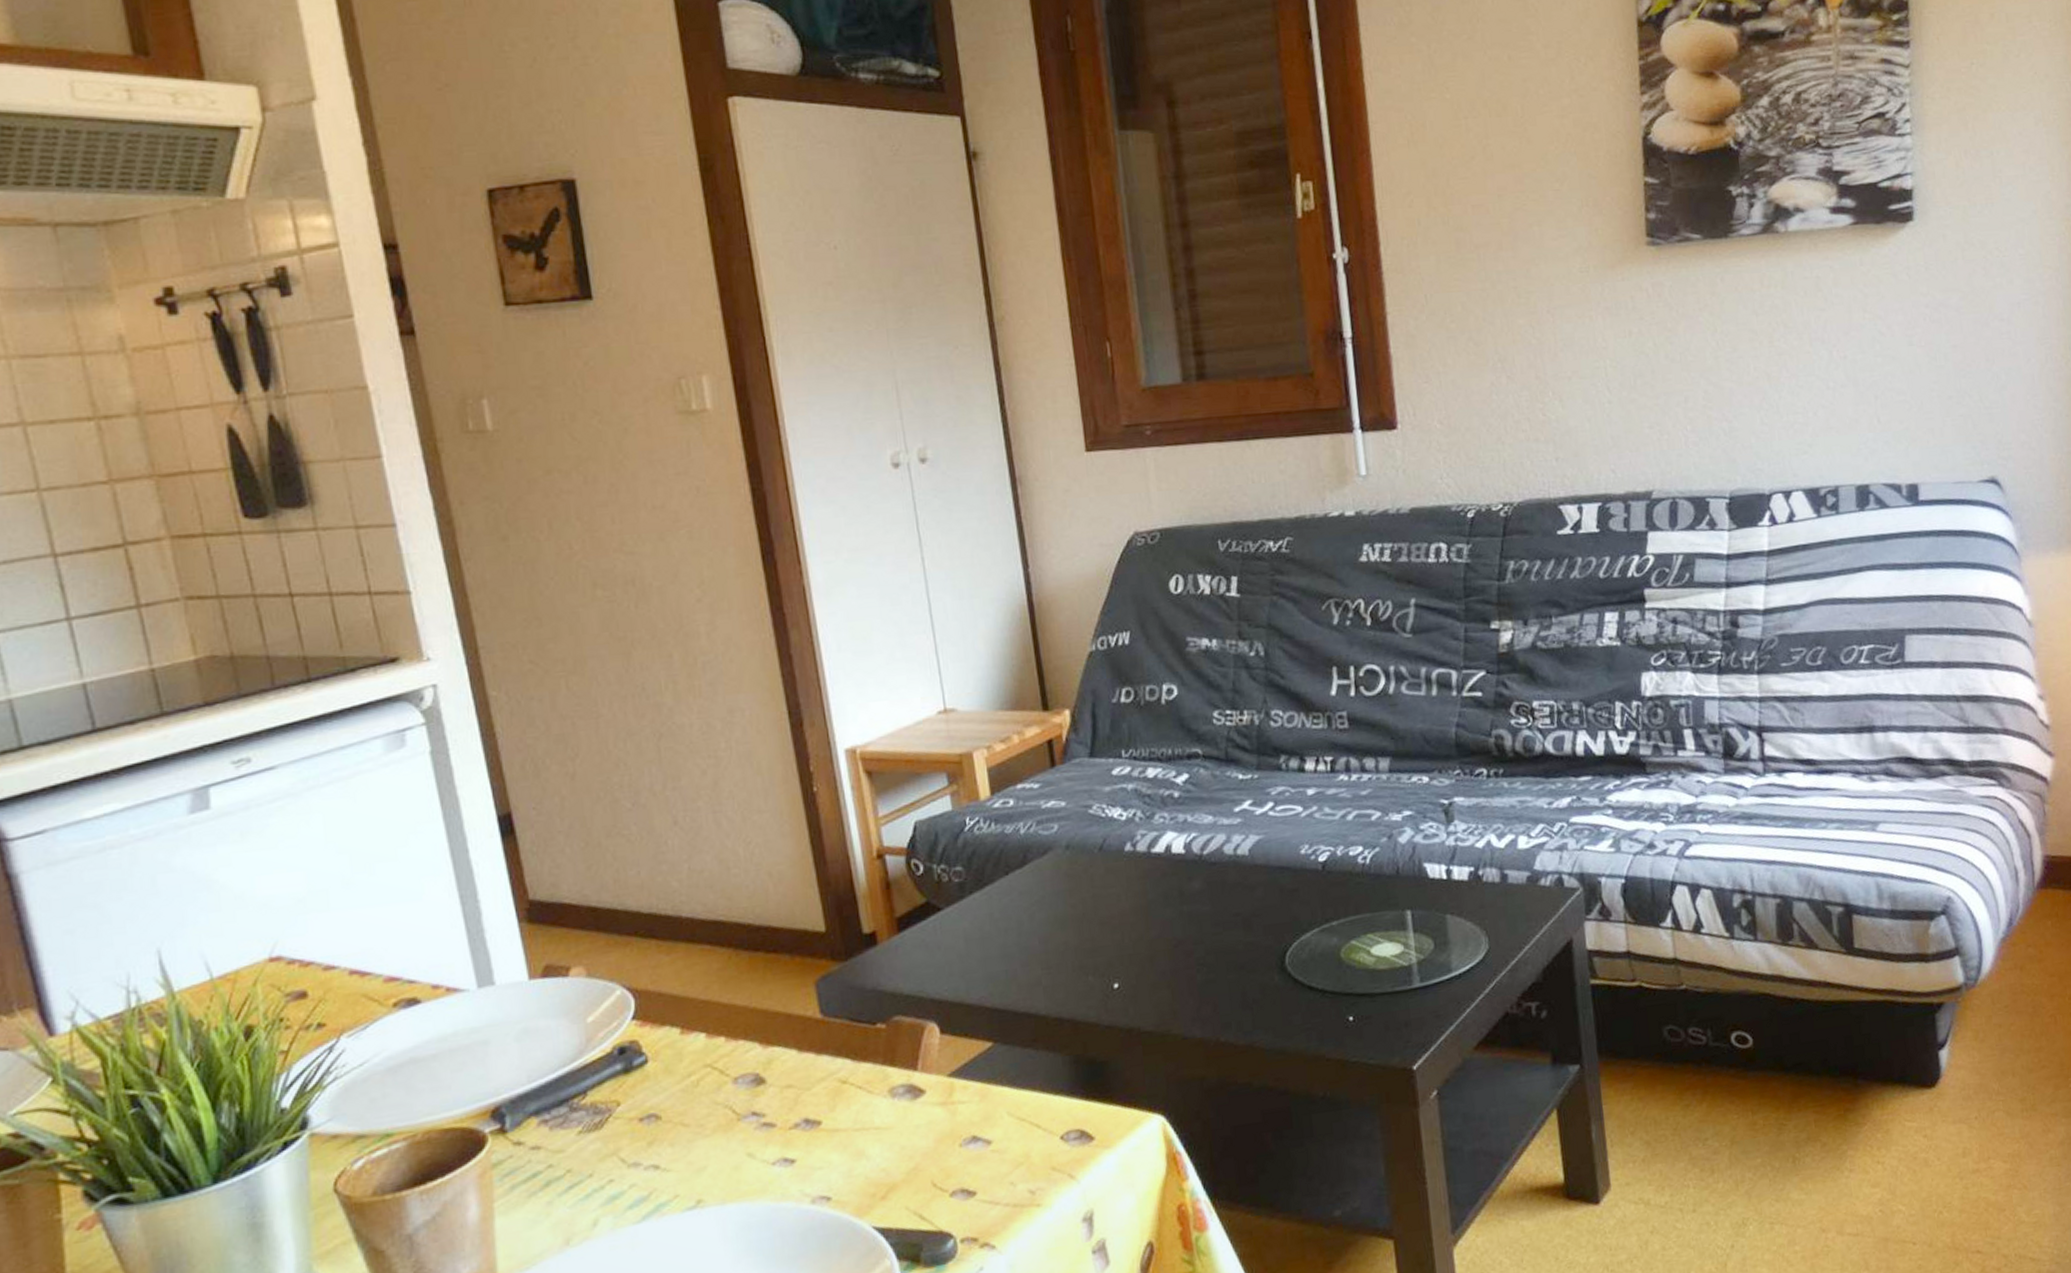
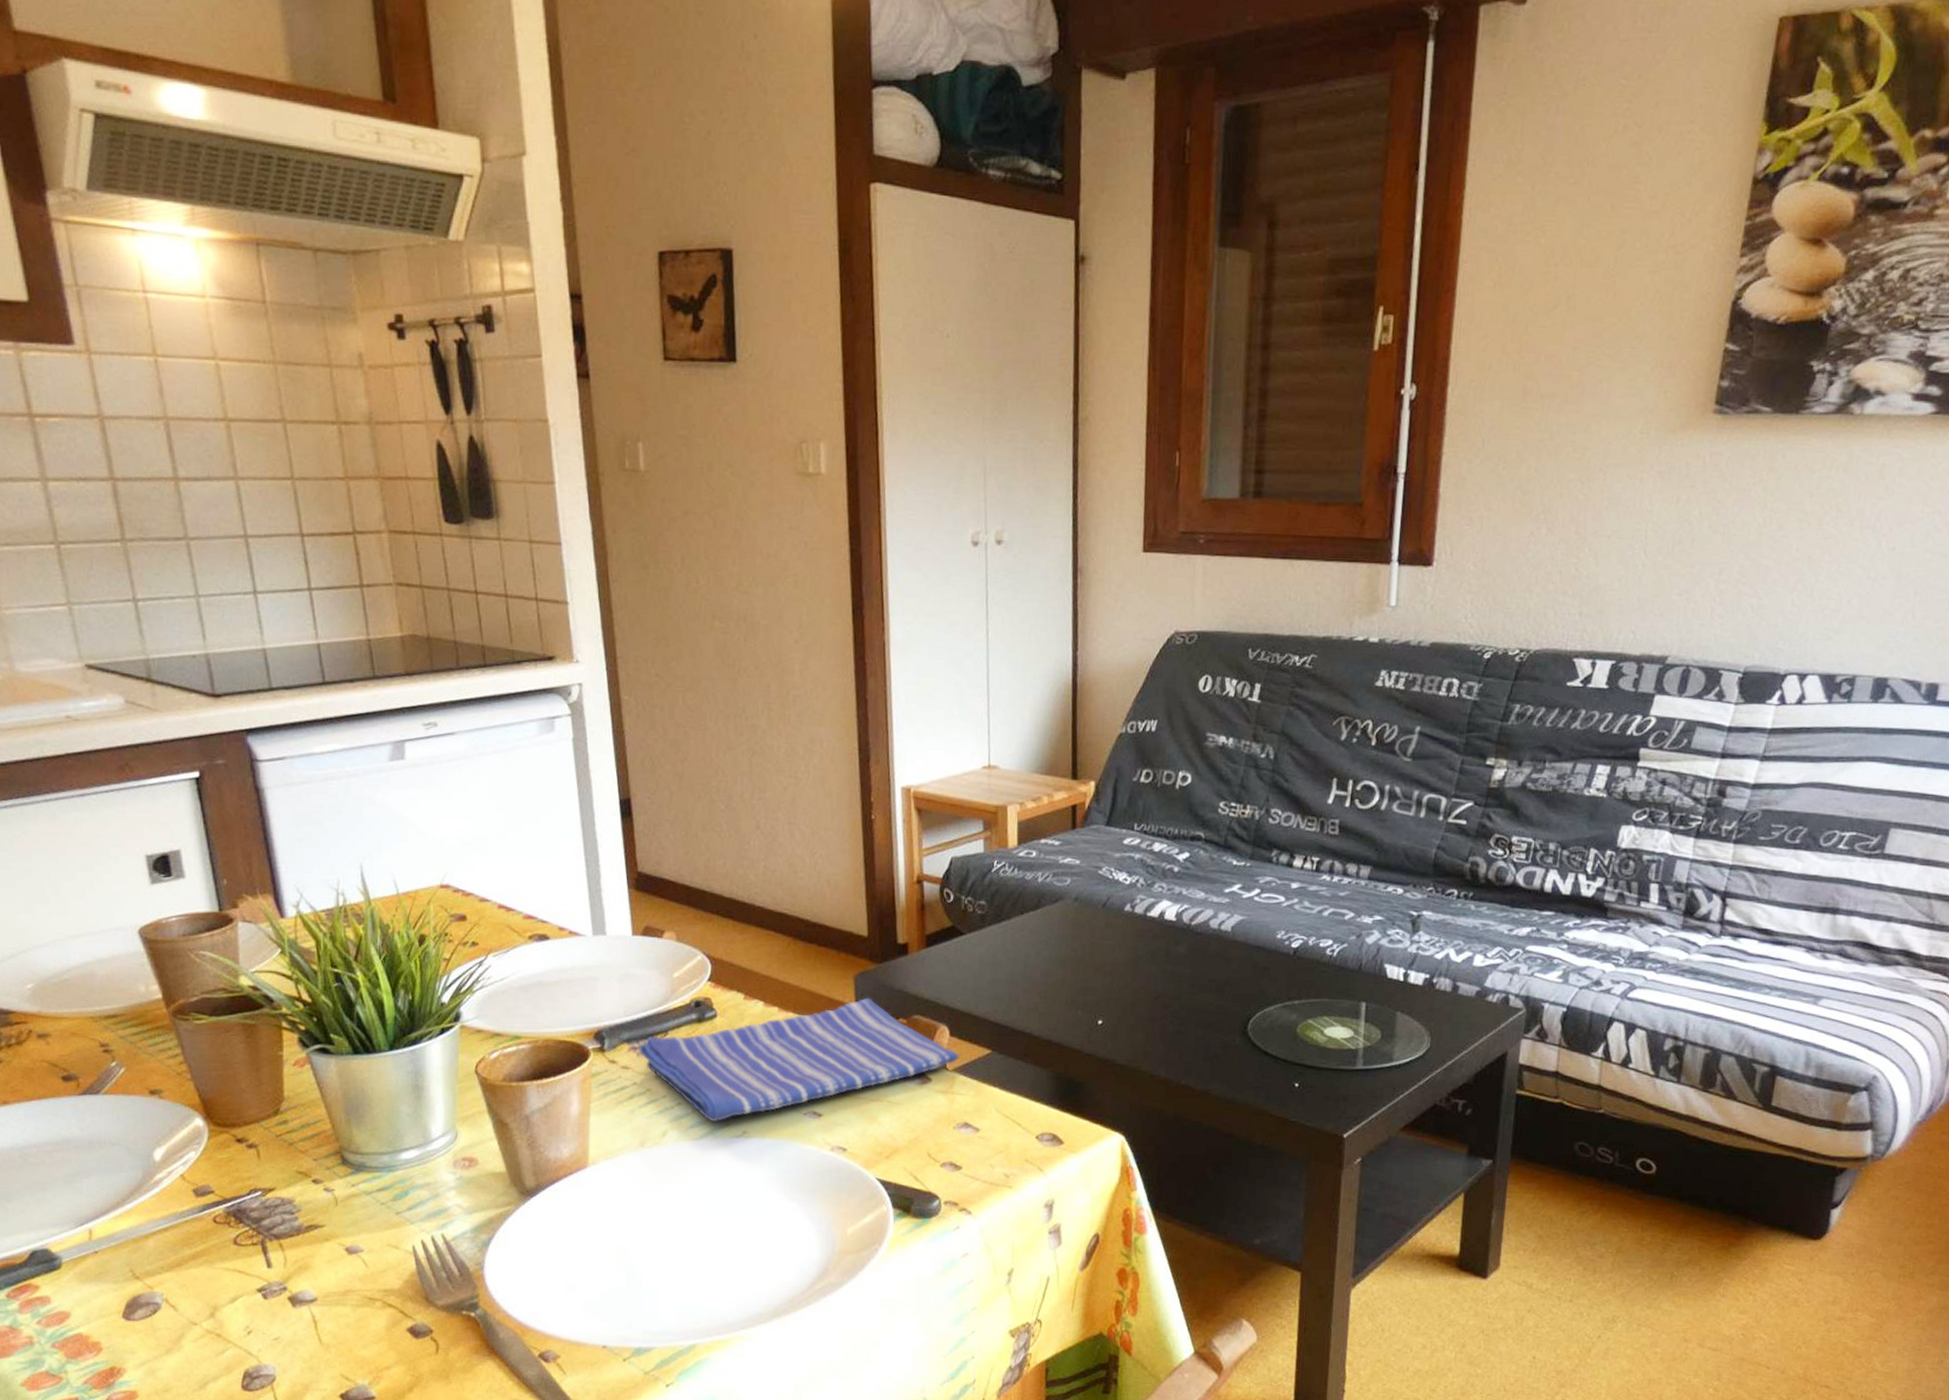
dish towel: none [551,1005,955,1196] -> present [639,997,959,1121]

